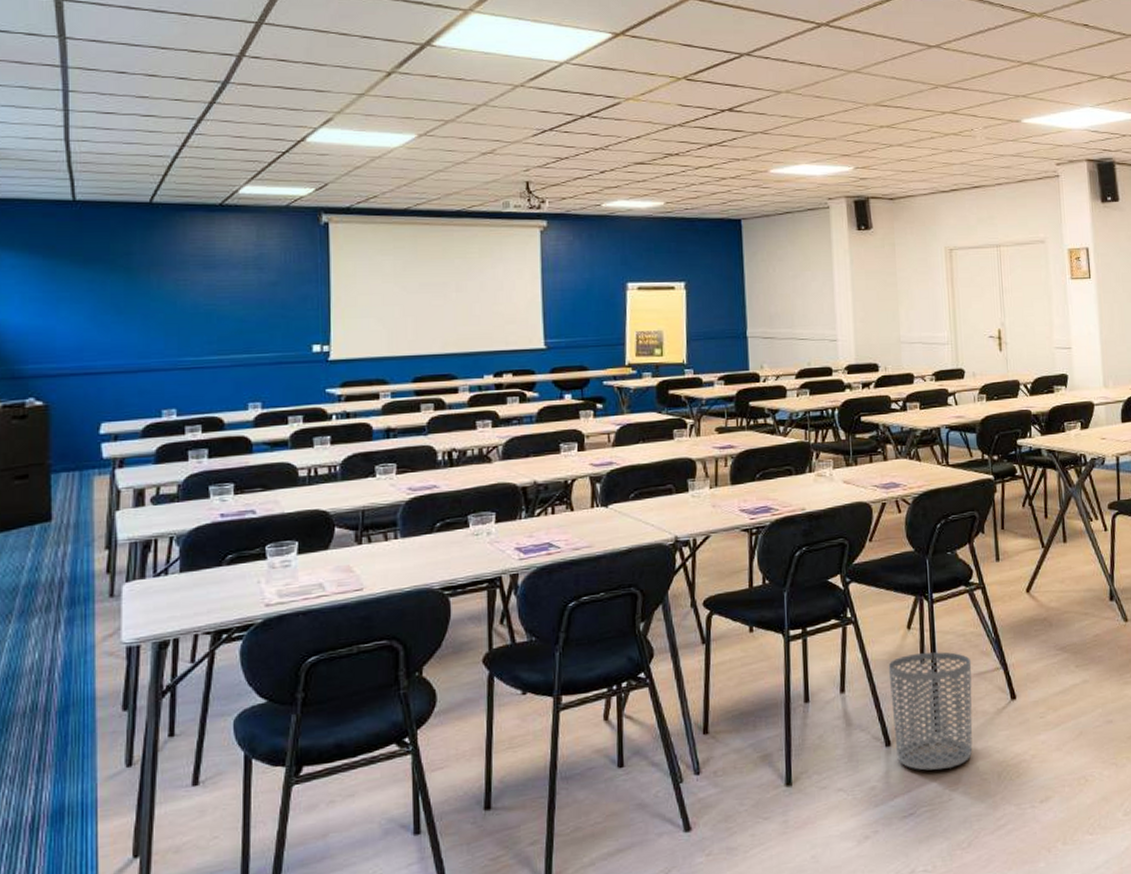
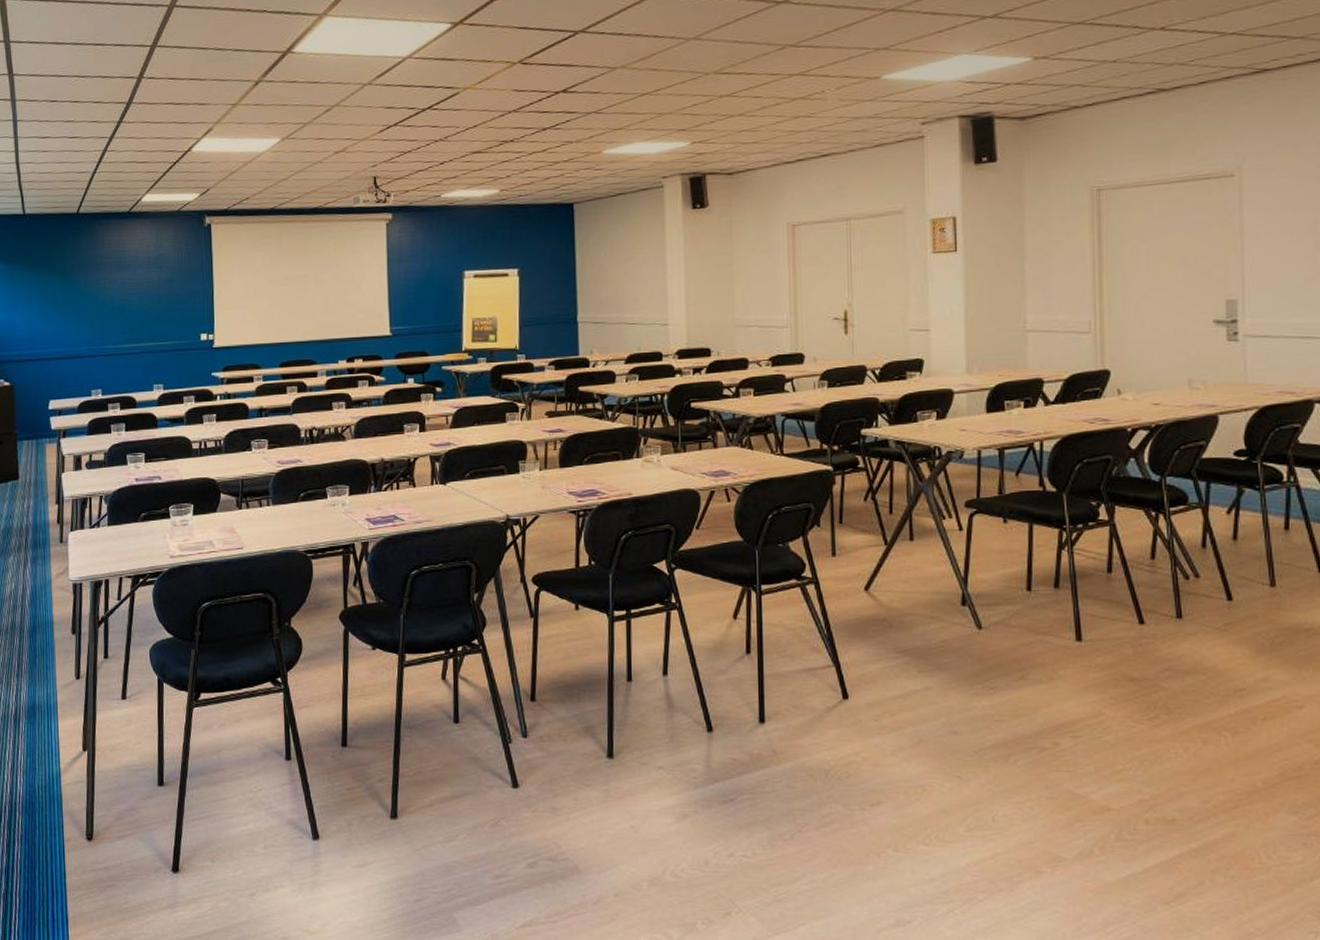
waste bin: present [888,652,973,771] -> none [712,644,801,760]

